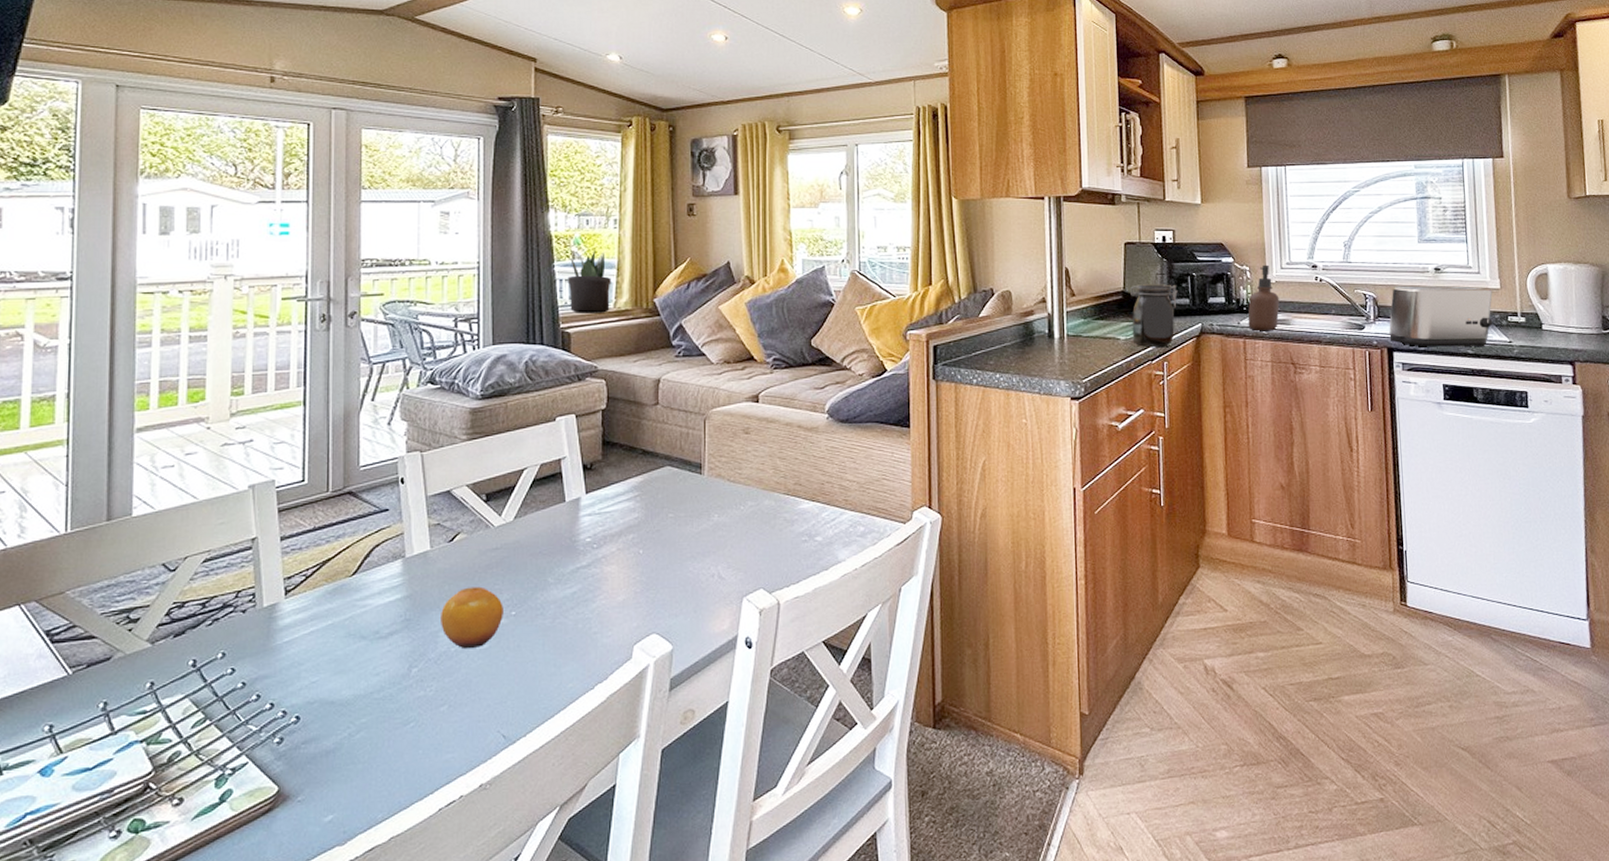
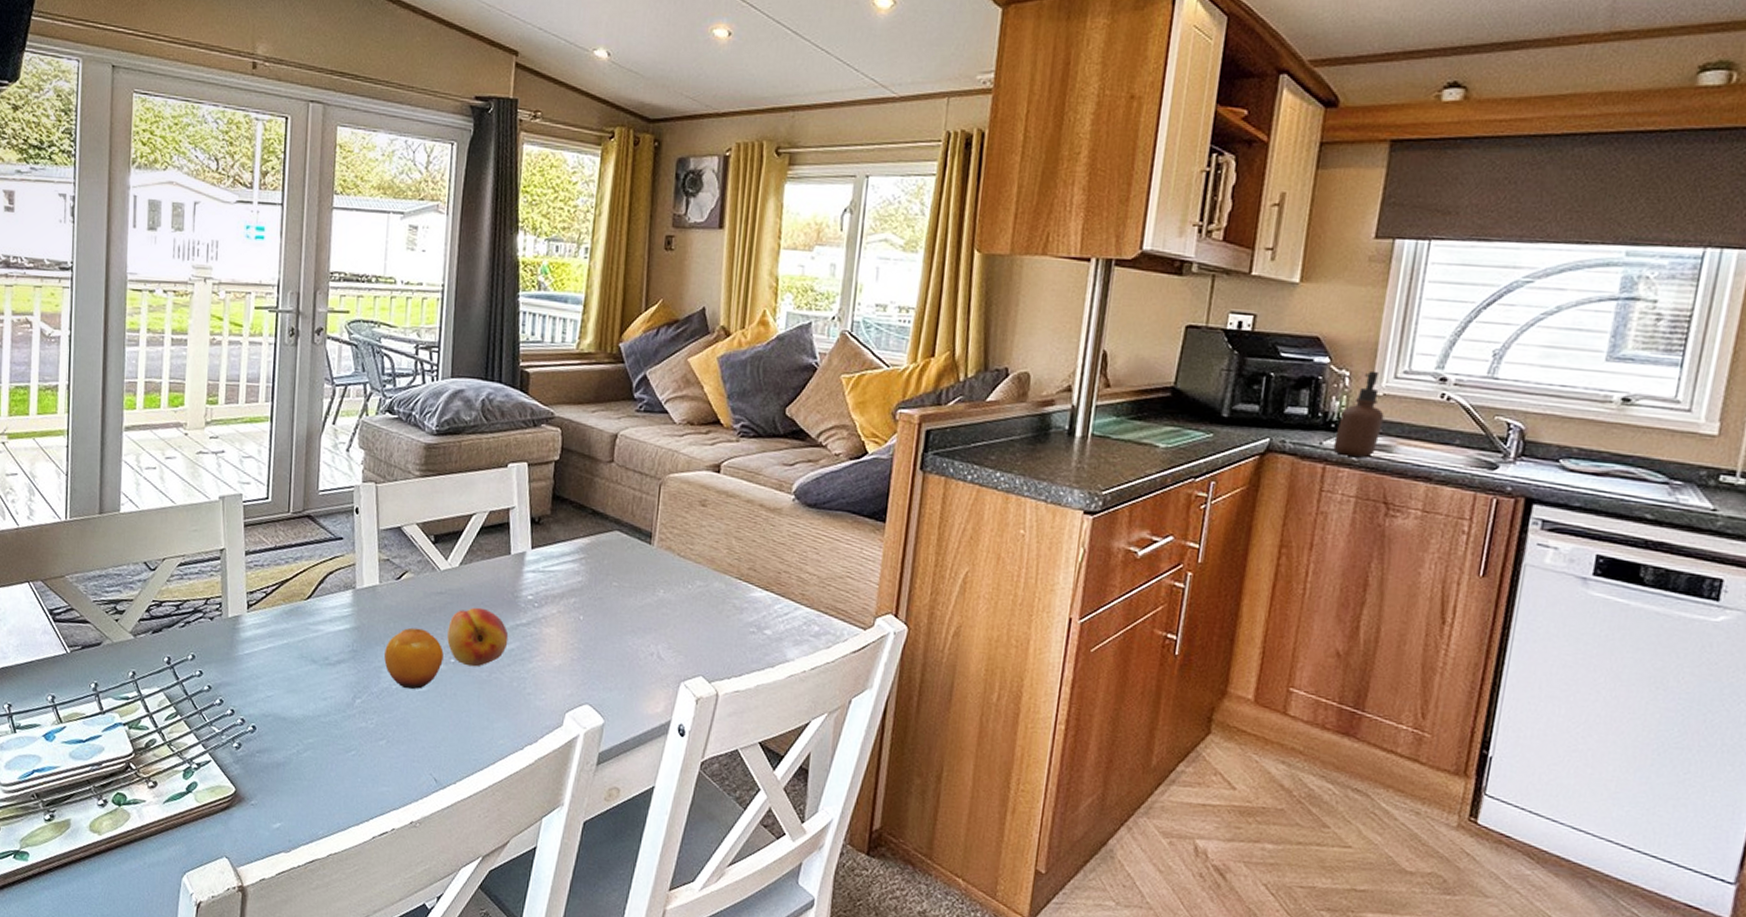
fruit: none [506,557,570,616] -> present [447,607,509,667]
planter: present [567,249,612,315] -> none [531,280,577,355]
jar: present [1130,284,1178,348] -> none [1175,380,1246,464]
toaster: present [1389,285,1493,347] -> none [1531,416,1704,513]

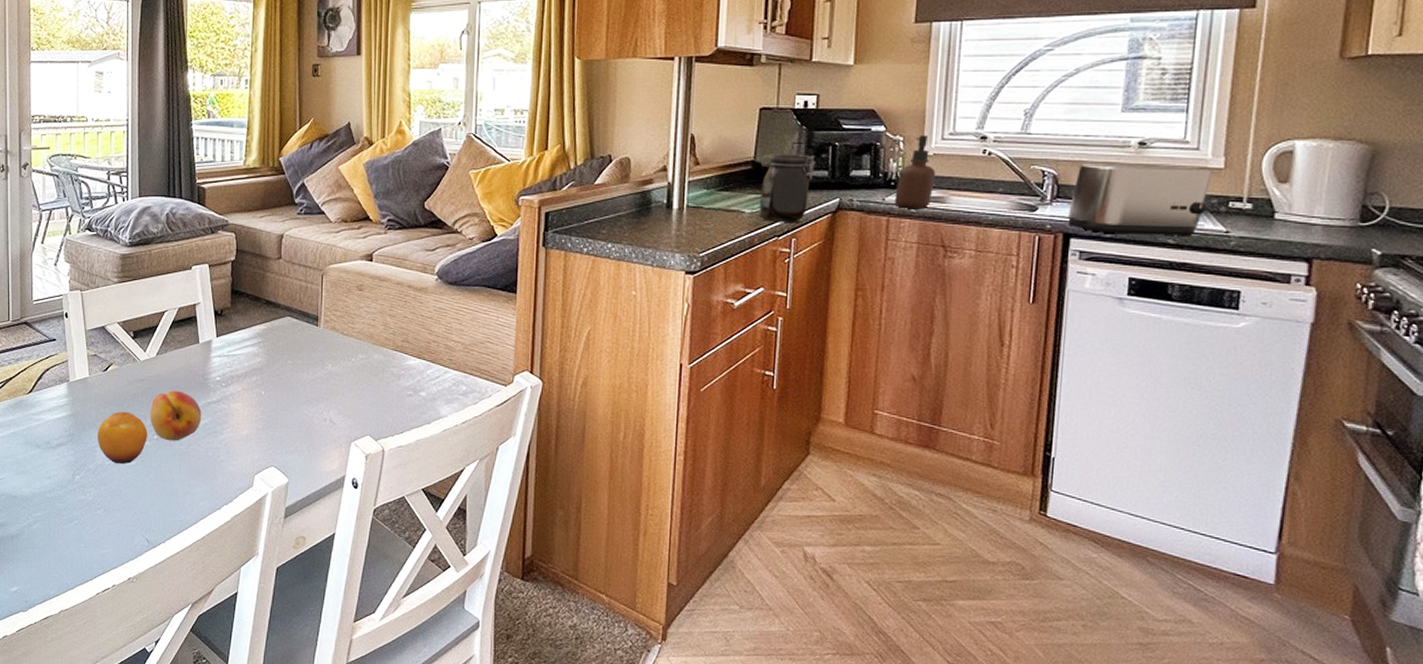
jar: none [1175,380,1246,464] -> present [759,154,816,223]
toaster: none [1531,416,1704,513] -> present [1068,162,1213,237]

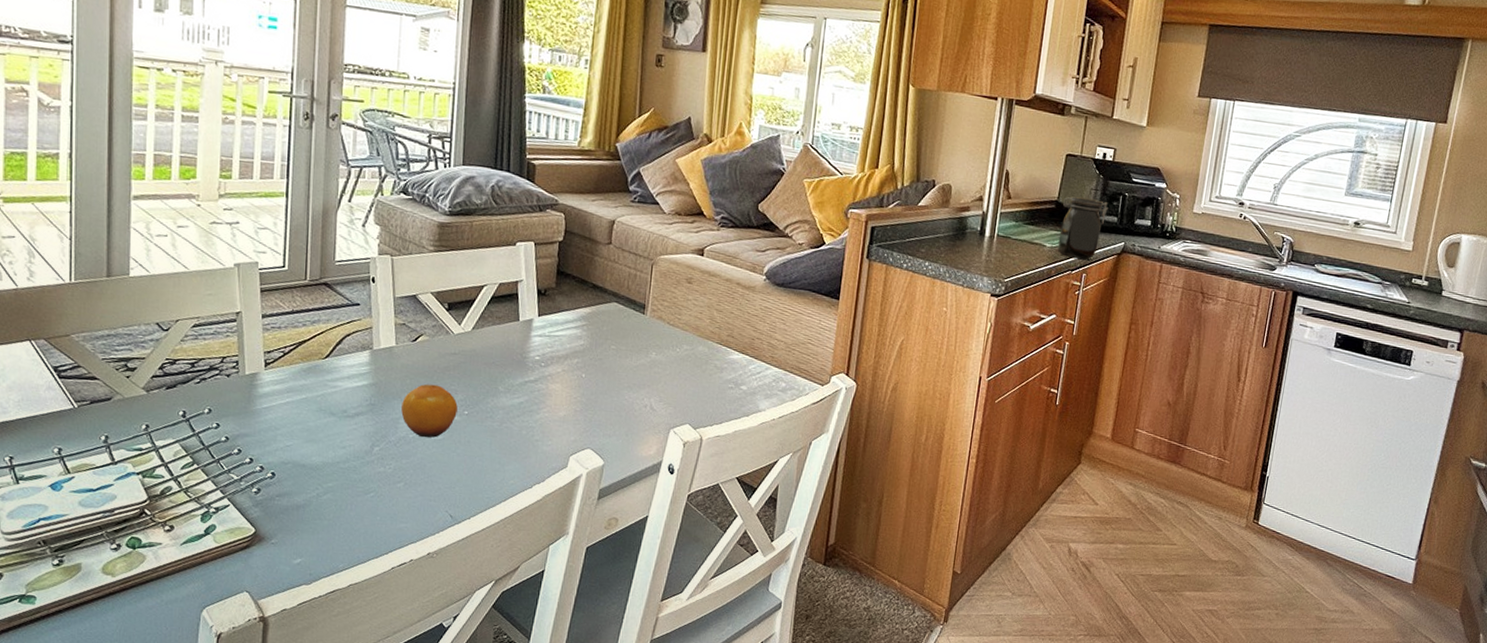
fruit: present [150,390,202,441] -> none [461,366,518,418]
soap dispenser: present [894,134,936,210] -> none [1167,195,1202,260]
toaster: present [1068,162,1213,237] -> none [1297,233,1404,304]

